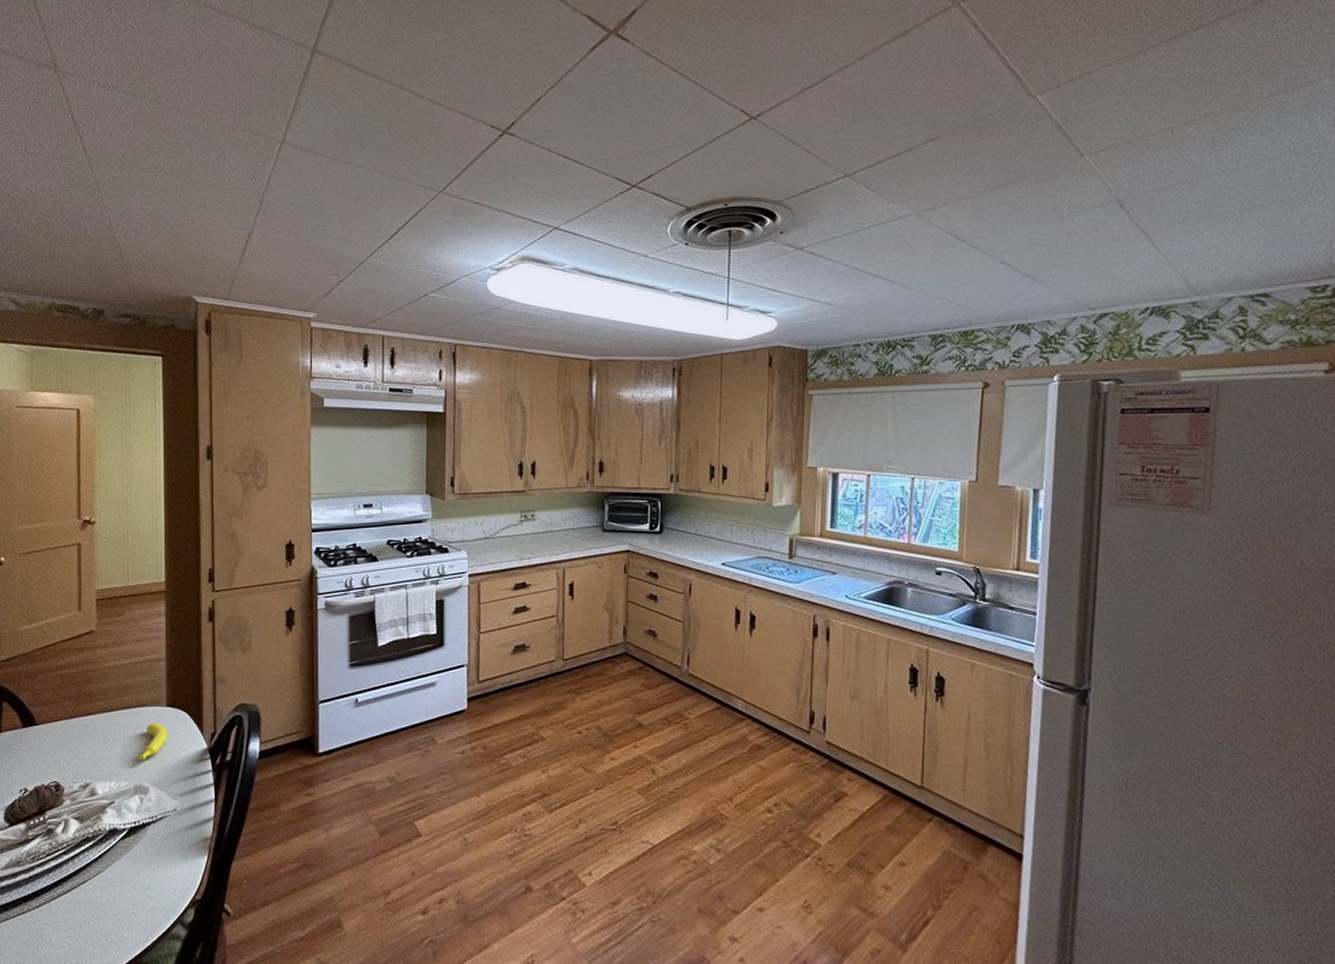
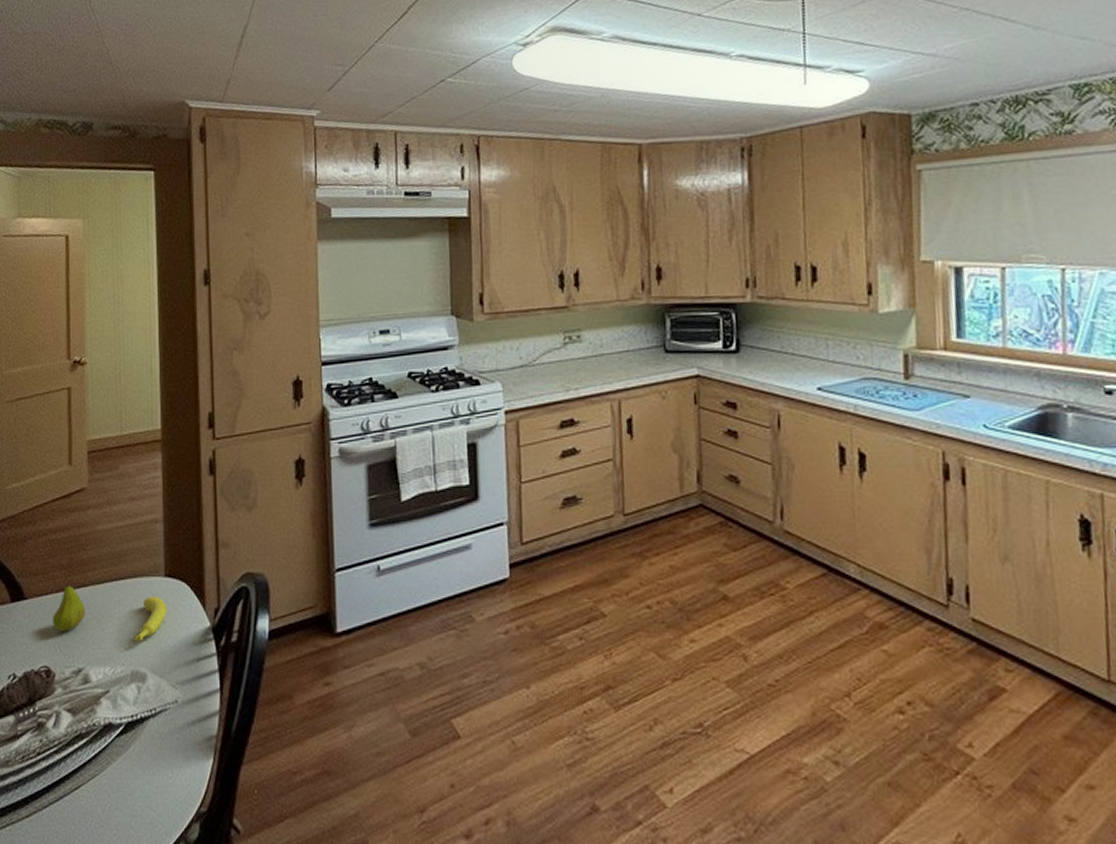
fruit: none [61,708,93,753] -> present [52,579,86,632]

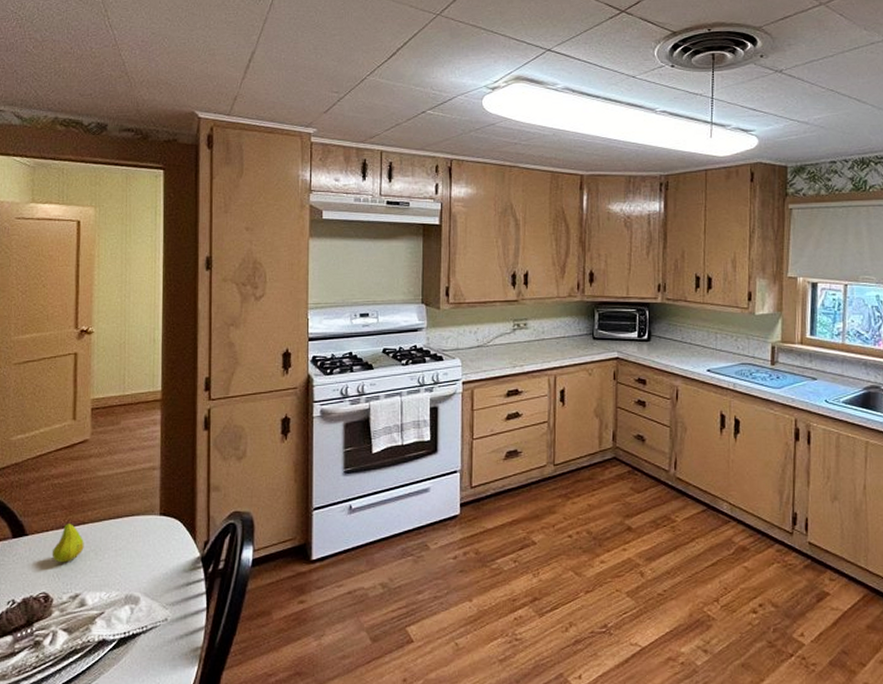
banana: present [134,595,168,642] -> none [129,531,162,570]

